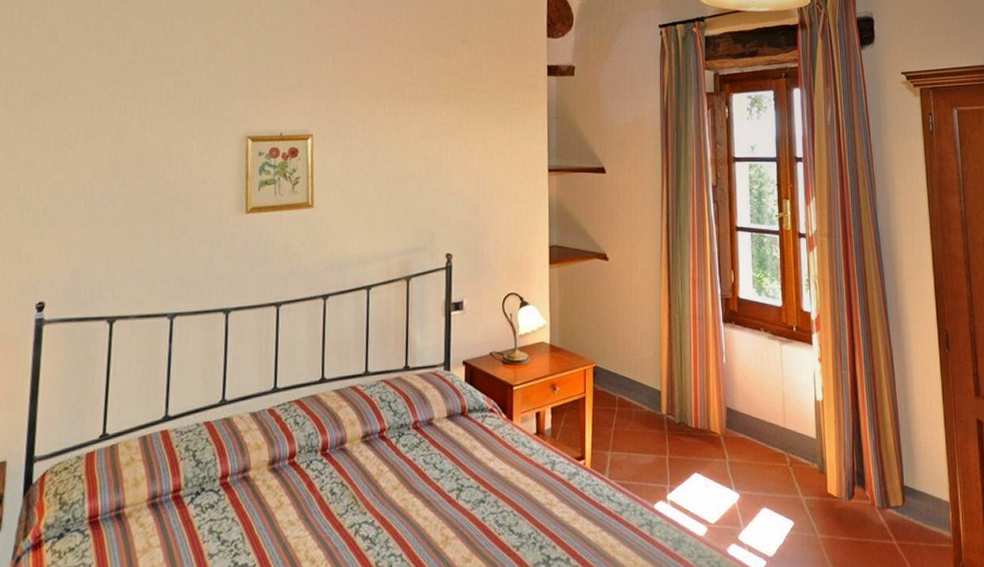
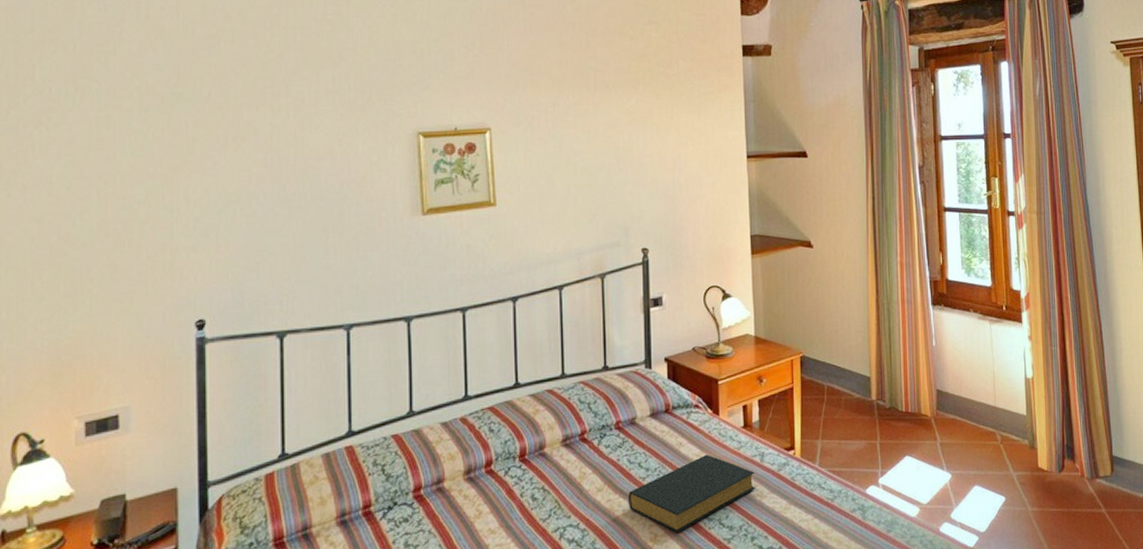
hardback book: none [422,459,545,537] -> present [629,454,755,534]

